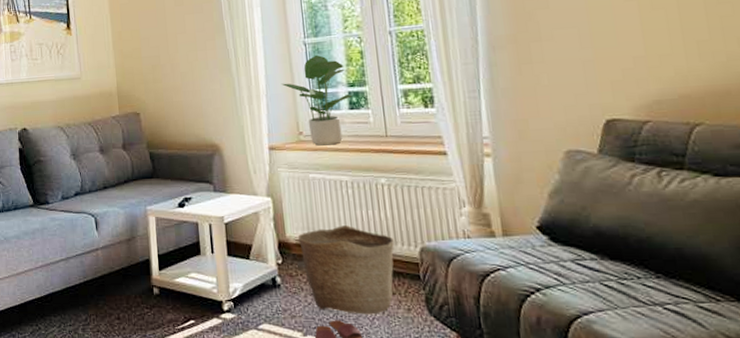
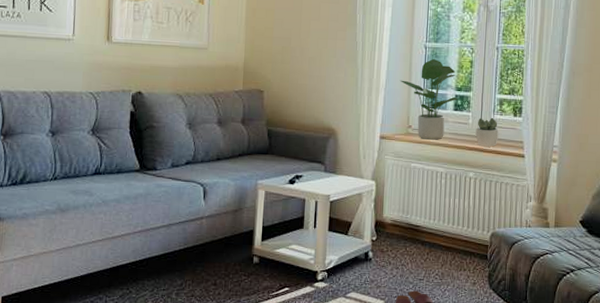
basket: present [297,225,395,315] -> none [393,210,473,287]
succulent plant: none [379,112,410,147] -> present [475,117,500,147]

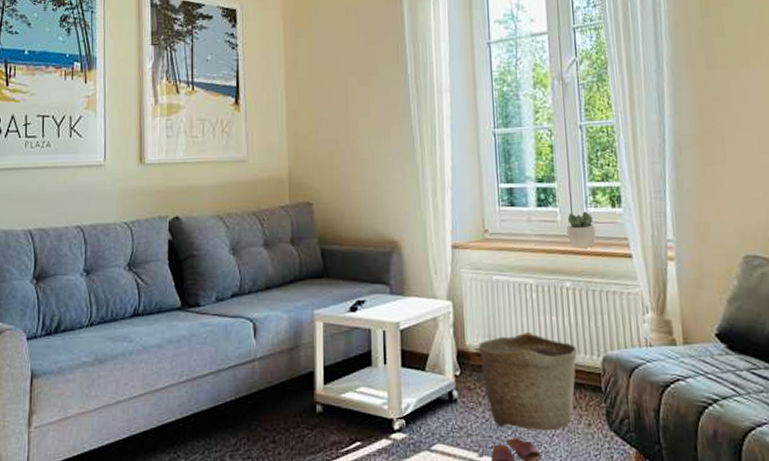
basket: none [393,210,473,287] -> present [478,333,578,431]
potted plant: present [399,59,458,140] -> none [467,147,541,245]

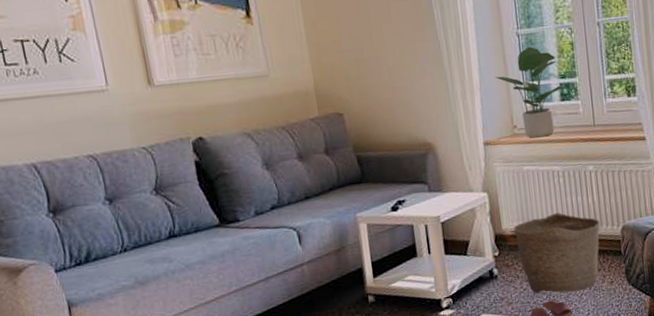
potted plant: none [467,147,541,245] -> present [494,47,564,138]
succulent plant: present [566,211,597,248] -> none [588,101,615,136]

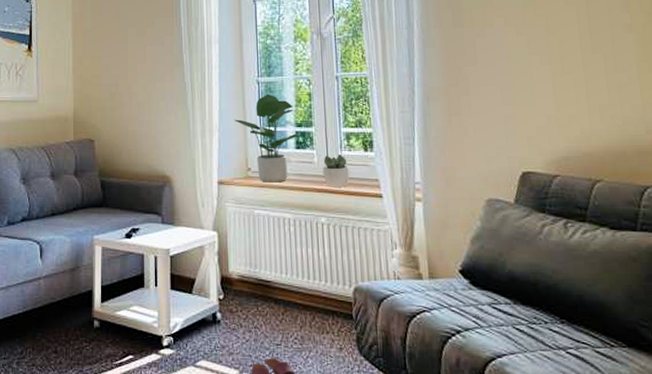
basket: present [513,212,601,293] -> none [240,263,331,353]
succulent plant: none [588,101,615,136] -> present [322,154,350,187]

